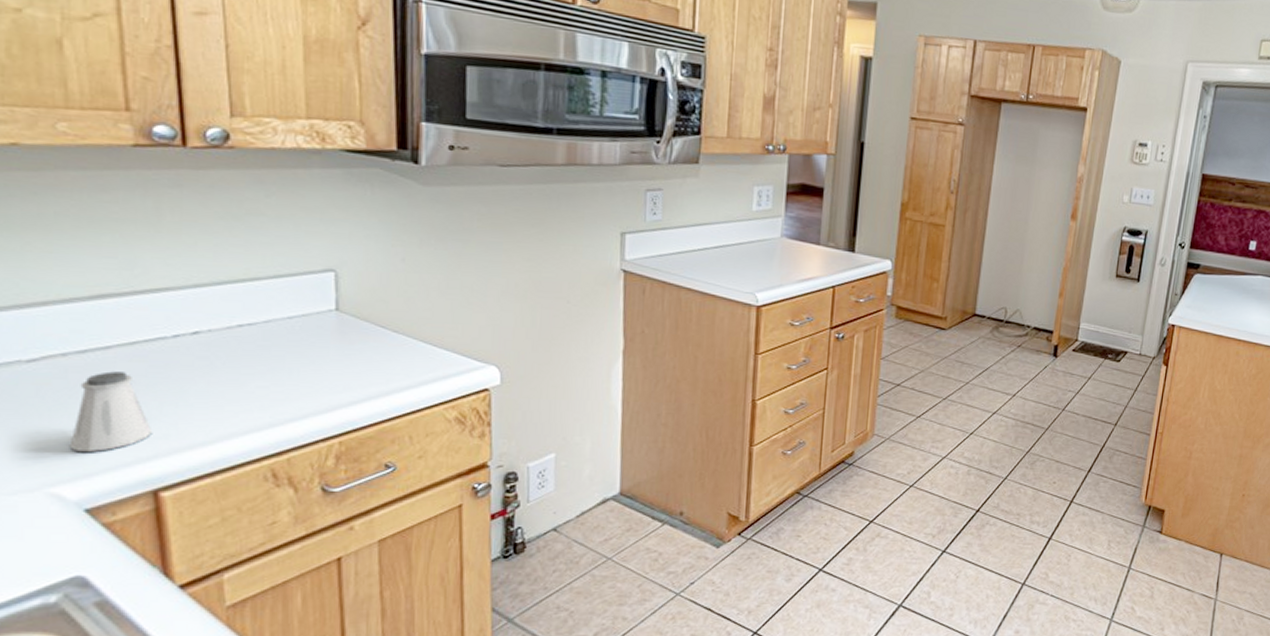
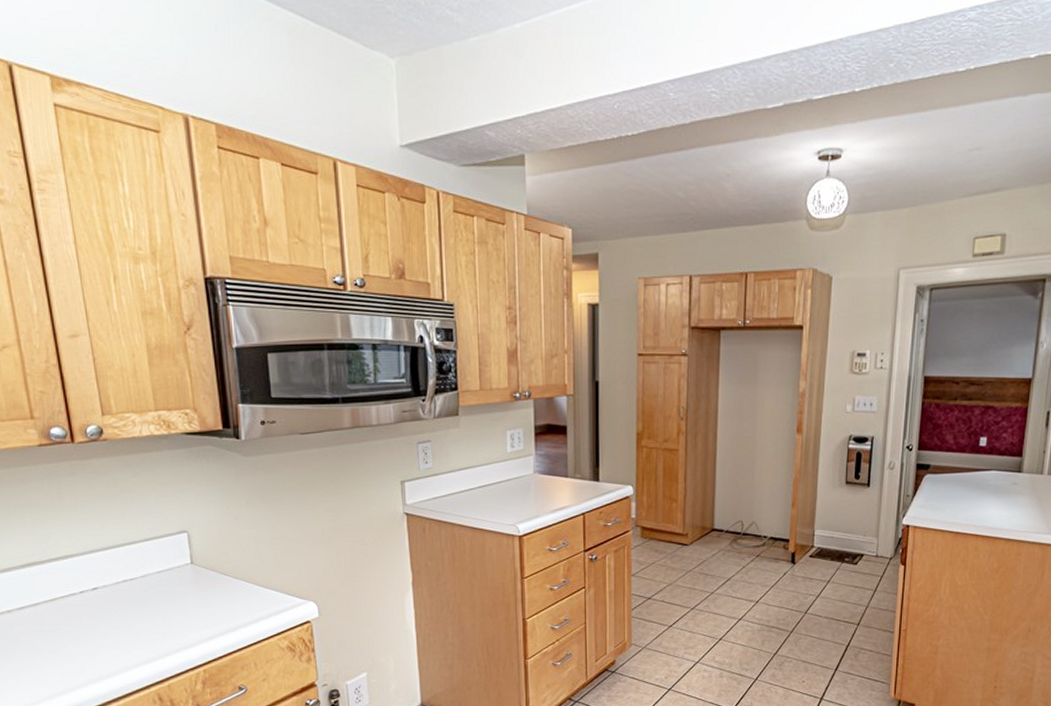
saltshaker: present [69,371,153,452] -> none [19,622,74,685]

